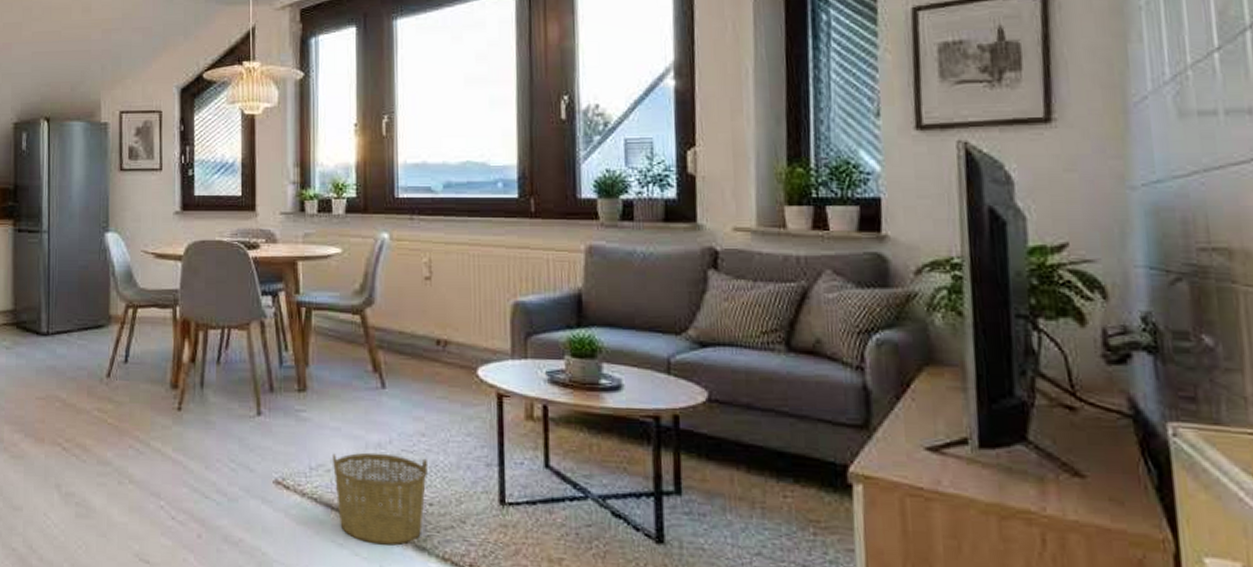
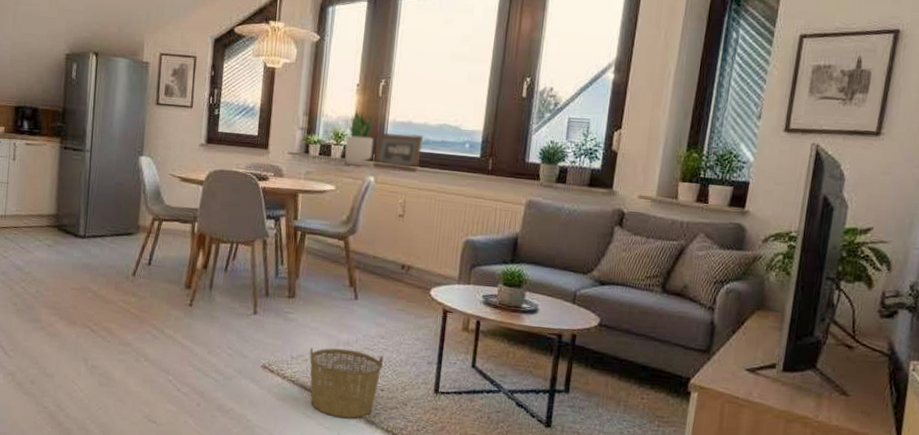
planter: none [346,154,386,223] -> present [344,110,375,168]
picture frame: none [385,176,445,225] -> present [372,133,424,173]

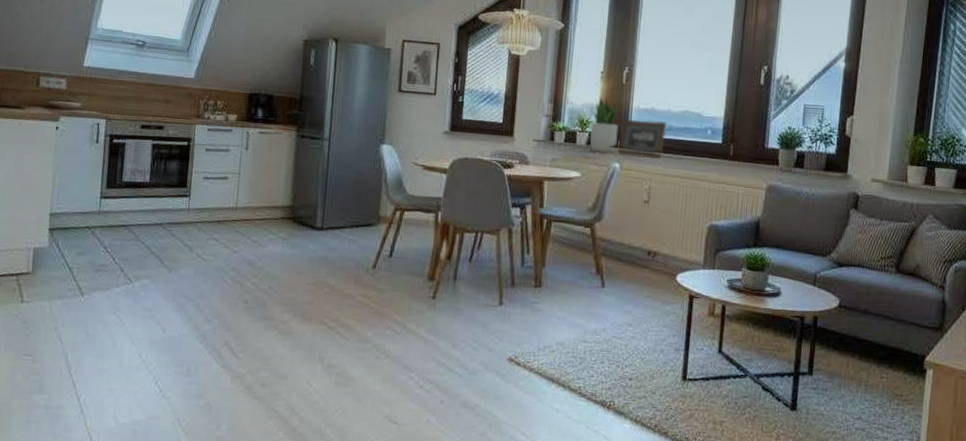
basket: present [309,347,383,419] -> none [556,337,631,411]

